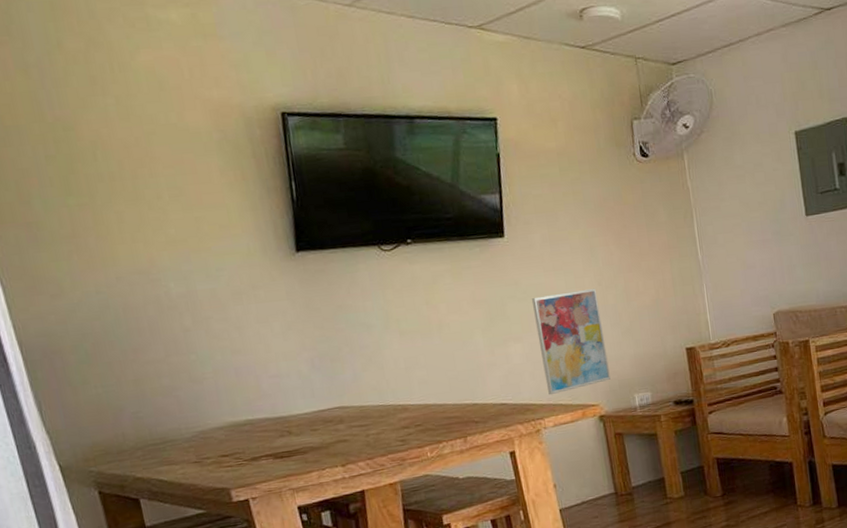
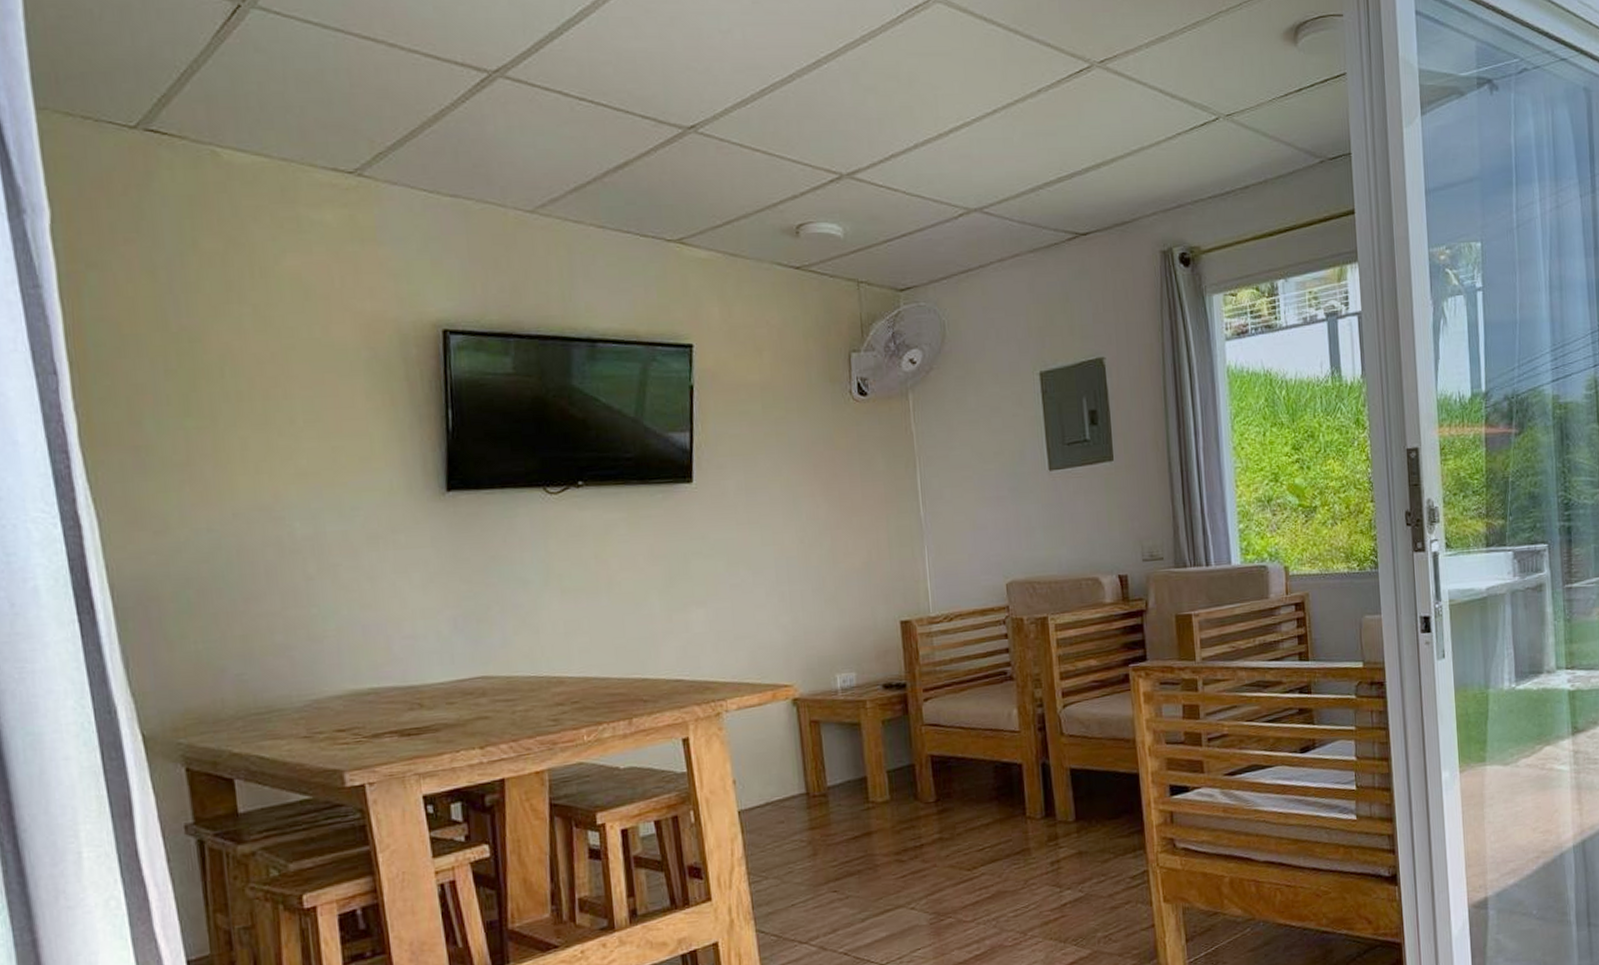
wall art: present [531,288,610,396] -> none [719,546,808,672]

